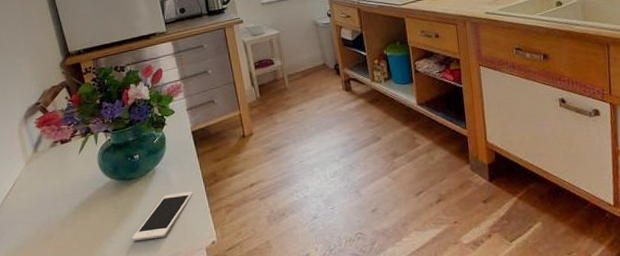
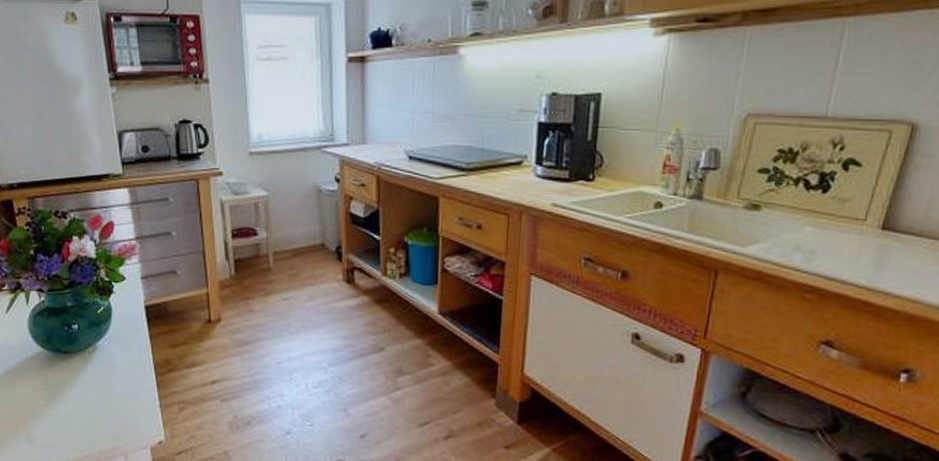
cell phone: present [132,192,193,241] -> none [64,377,141,427]

